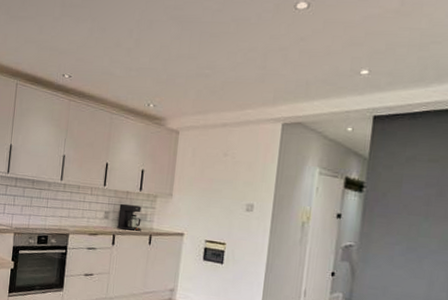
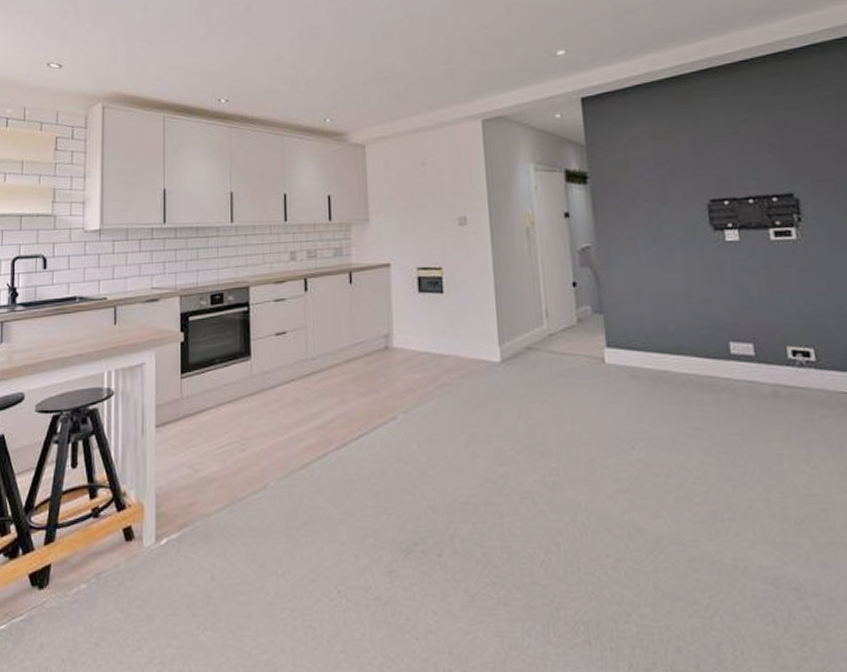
coffee maker: present [117,203,142,232] -> none [307,238,338,271]

